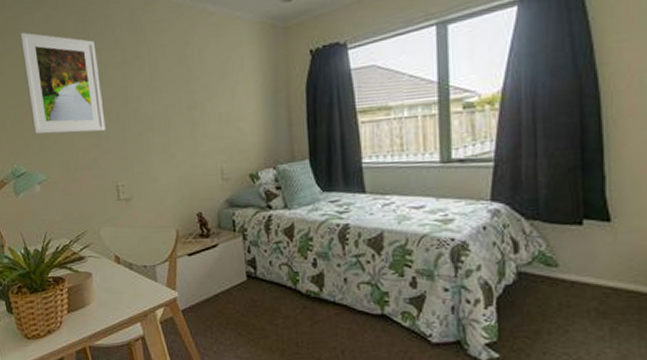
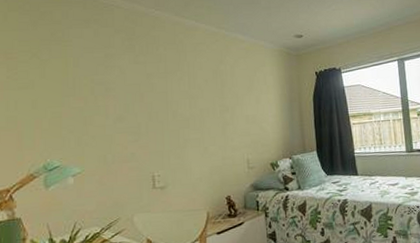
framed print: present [19,32,106,134] -> none [66,43,146,131]

